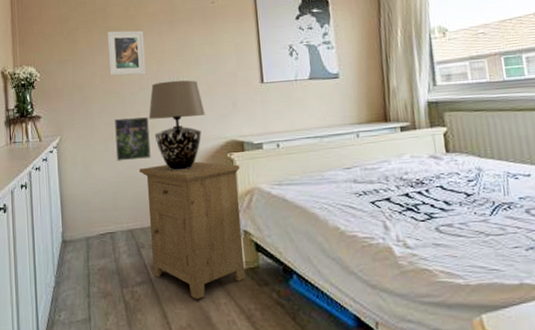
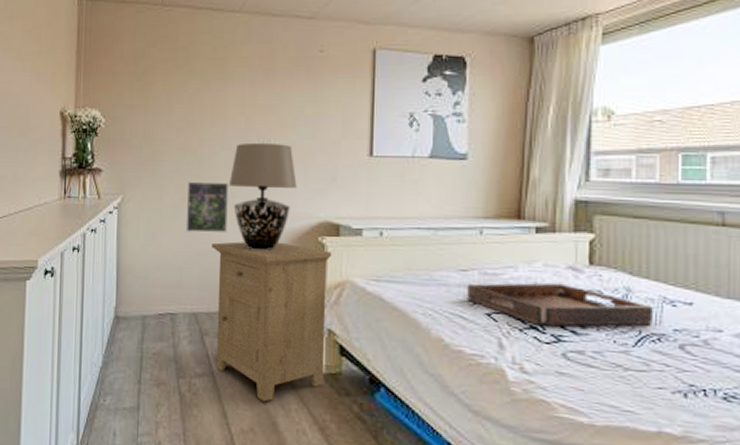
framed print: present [107,30,146,76] -> none [187,75,233,132]
serving tray: none [352,170,503,207] -> present [467,282,653,327]

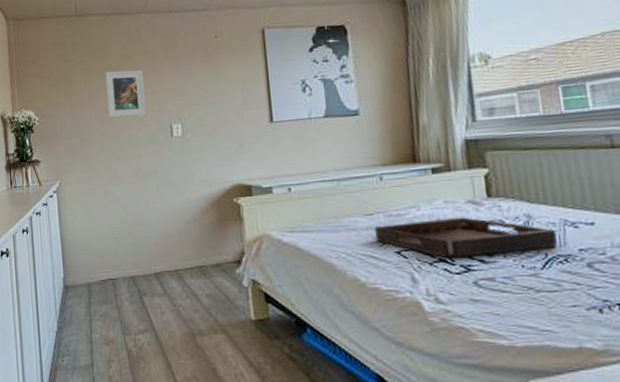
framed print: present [185,181,228,233] -> none [113,159,152,206]
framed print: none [187,75,233,132] -> present [105,69,146,118]
nightstand: present [212,241,332,402] -> none [141,206,253,351]
table lamp: present [228,142,297,251] -> none [149,120,209,216]

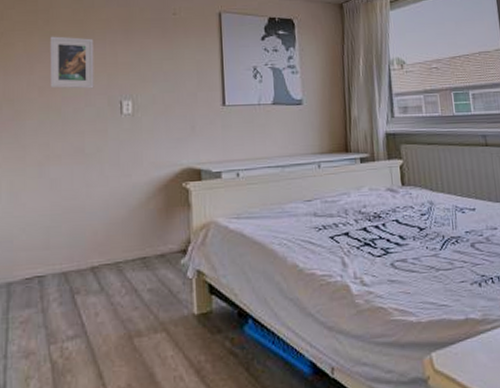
serving tray: present [374,217,558,258] -> none [312,203,451,242]

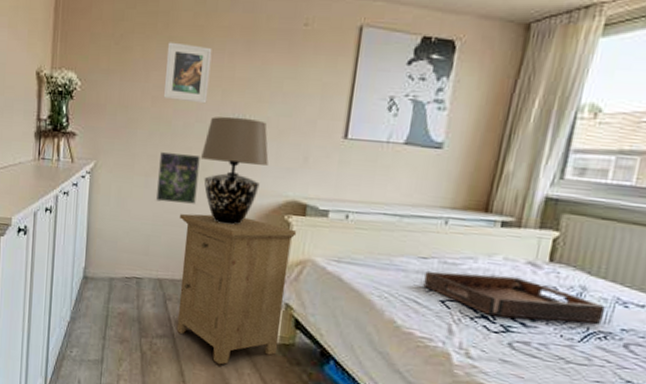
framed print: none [51,137,94,190] -> present [155,151,200,204]
nightstand: none [80,191,196,354] -> present [176,213,297,365]
table lamp: none [94,97,160,201] -> present [200,116,269,225]
serving tray: none [312,203,451,242] -> present [423,271,605,324]

